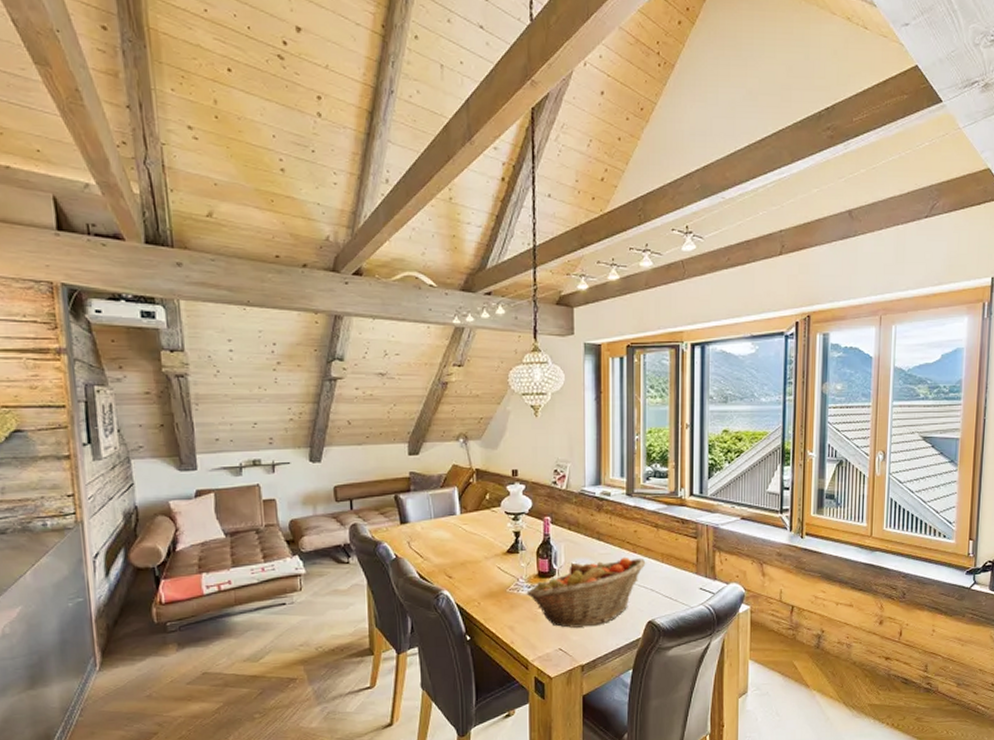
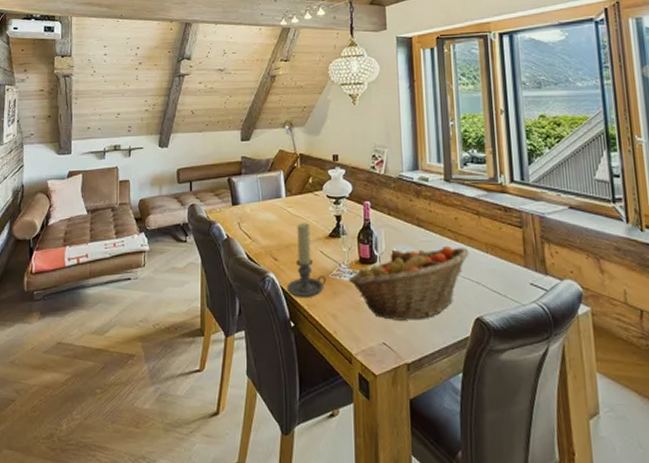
candle holder: none [462,540,504,613] -> present [286,223,327,299]

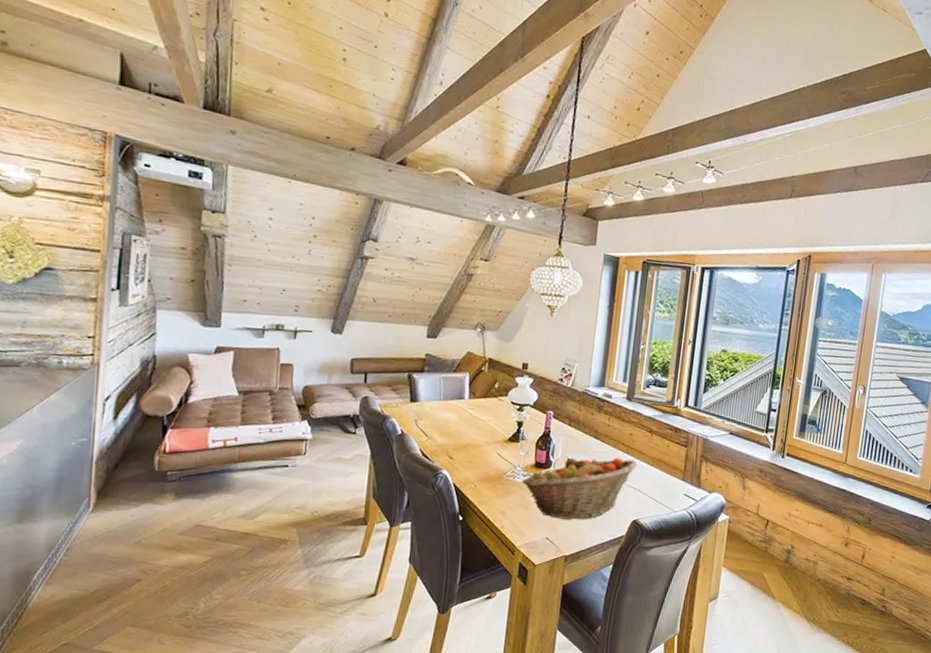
candle holder: present [286,223,327,299] -> none [459,425,500,496]

